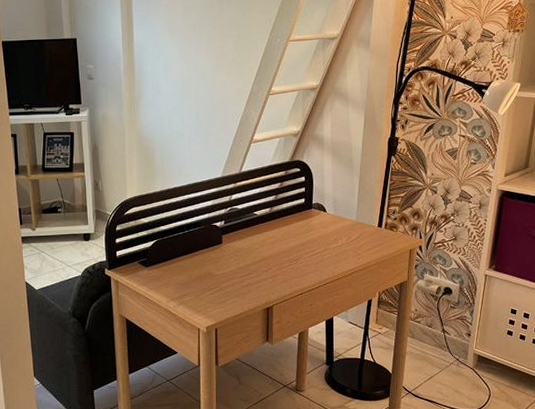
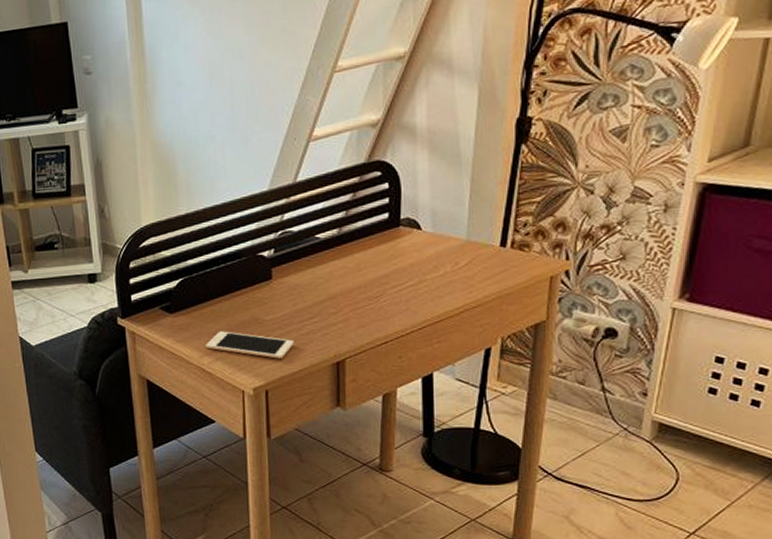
cell phone: none [172,282,237,304] -> present [206,331,294,359]

